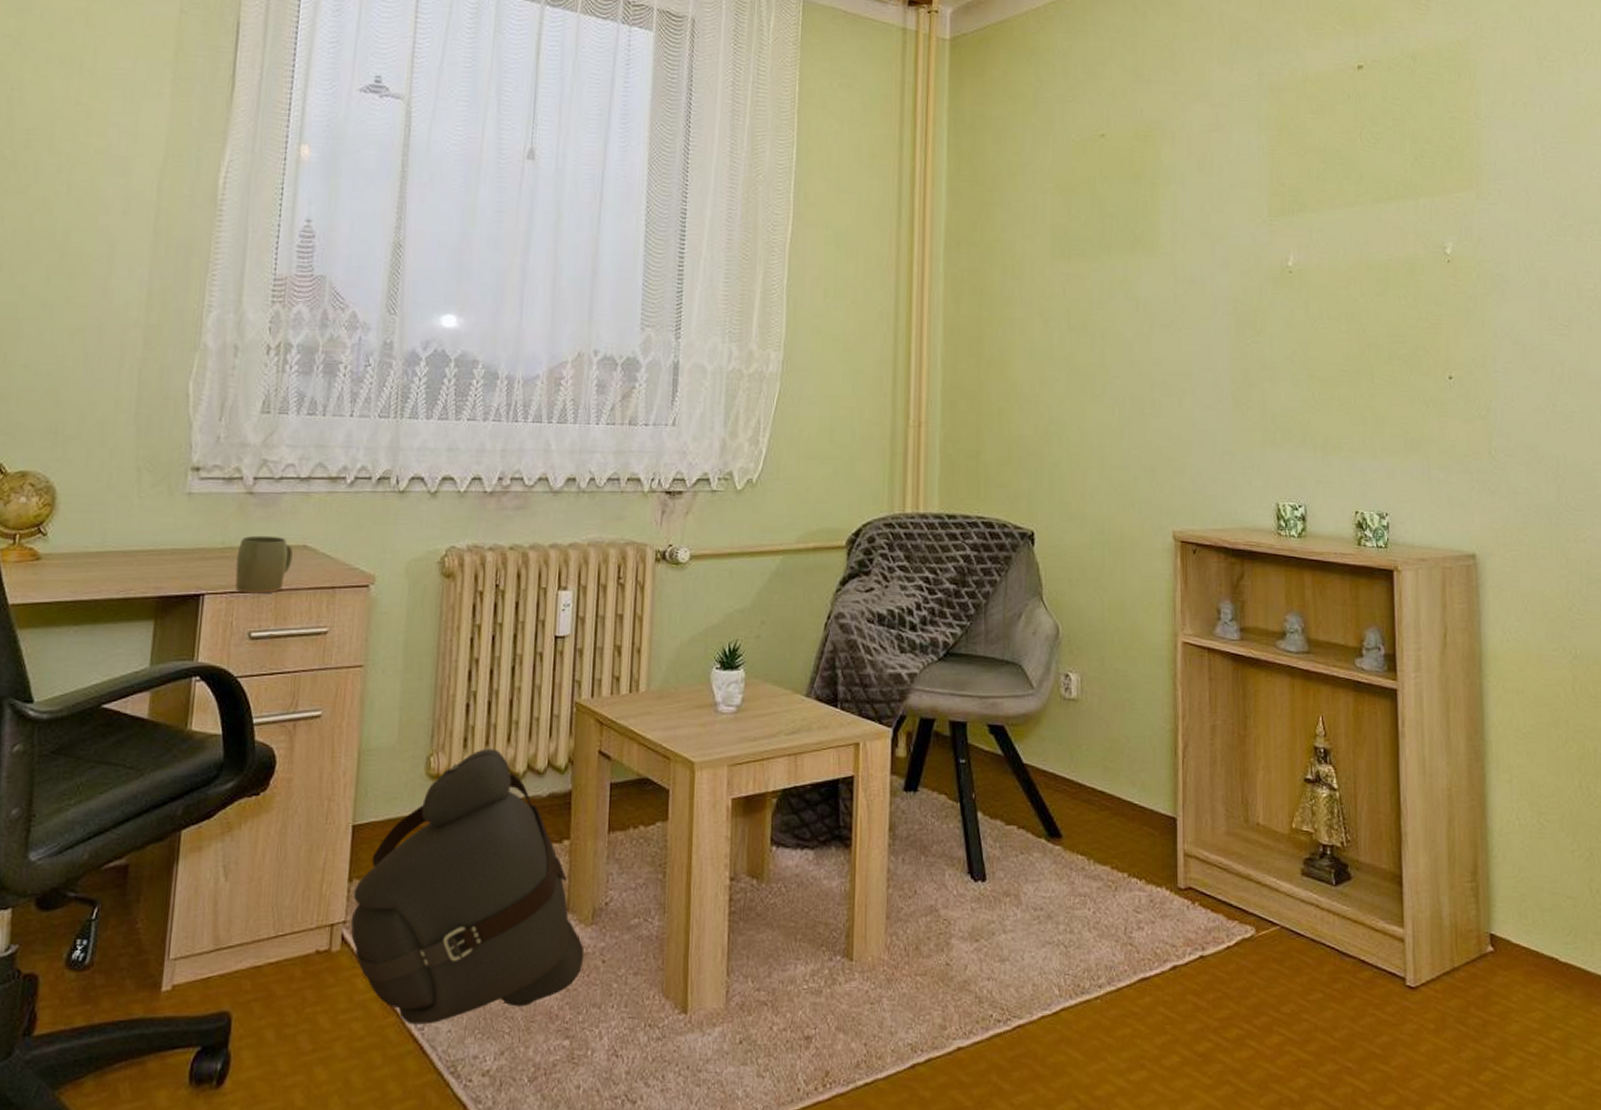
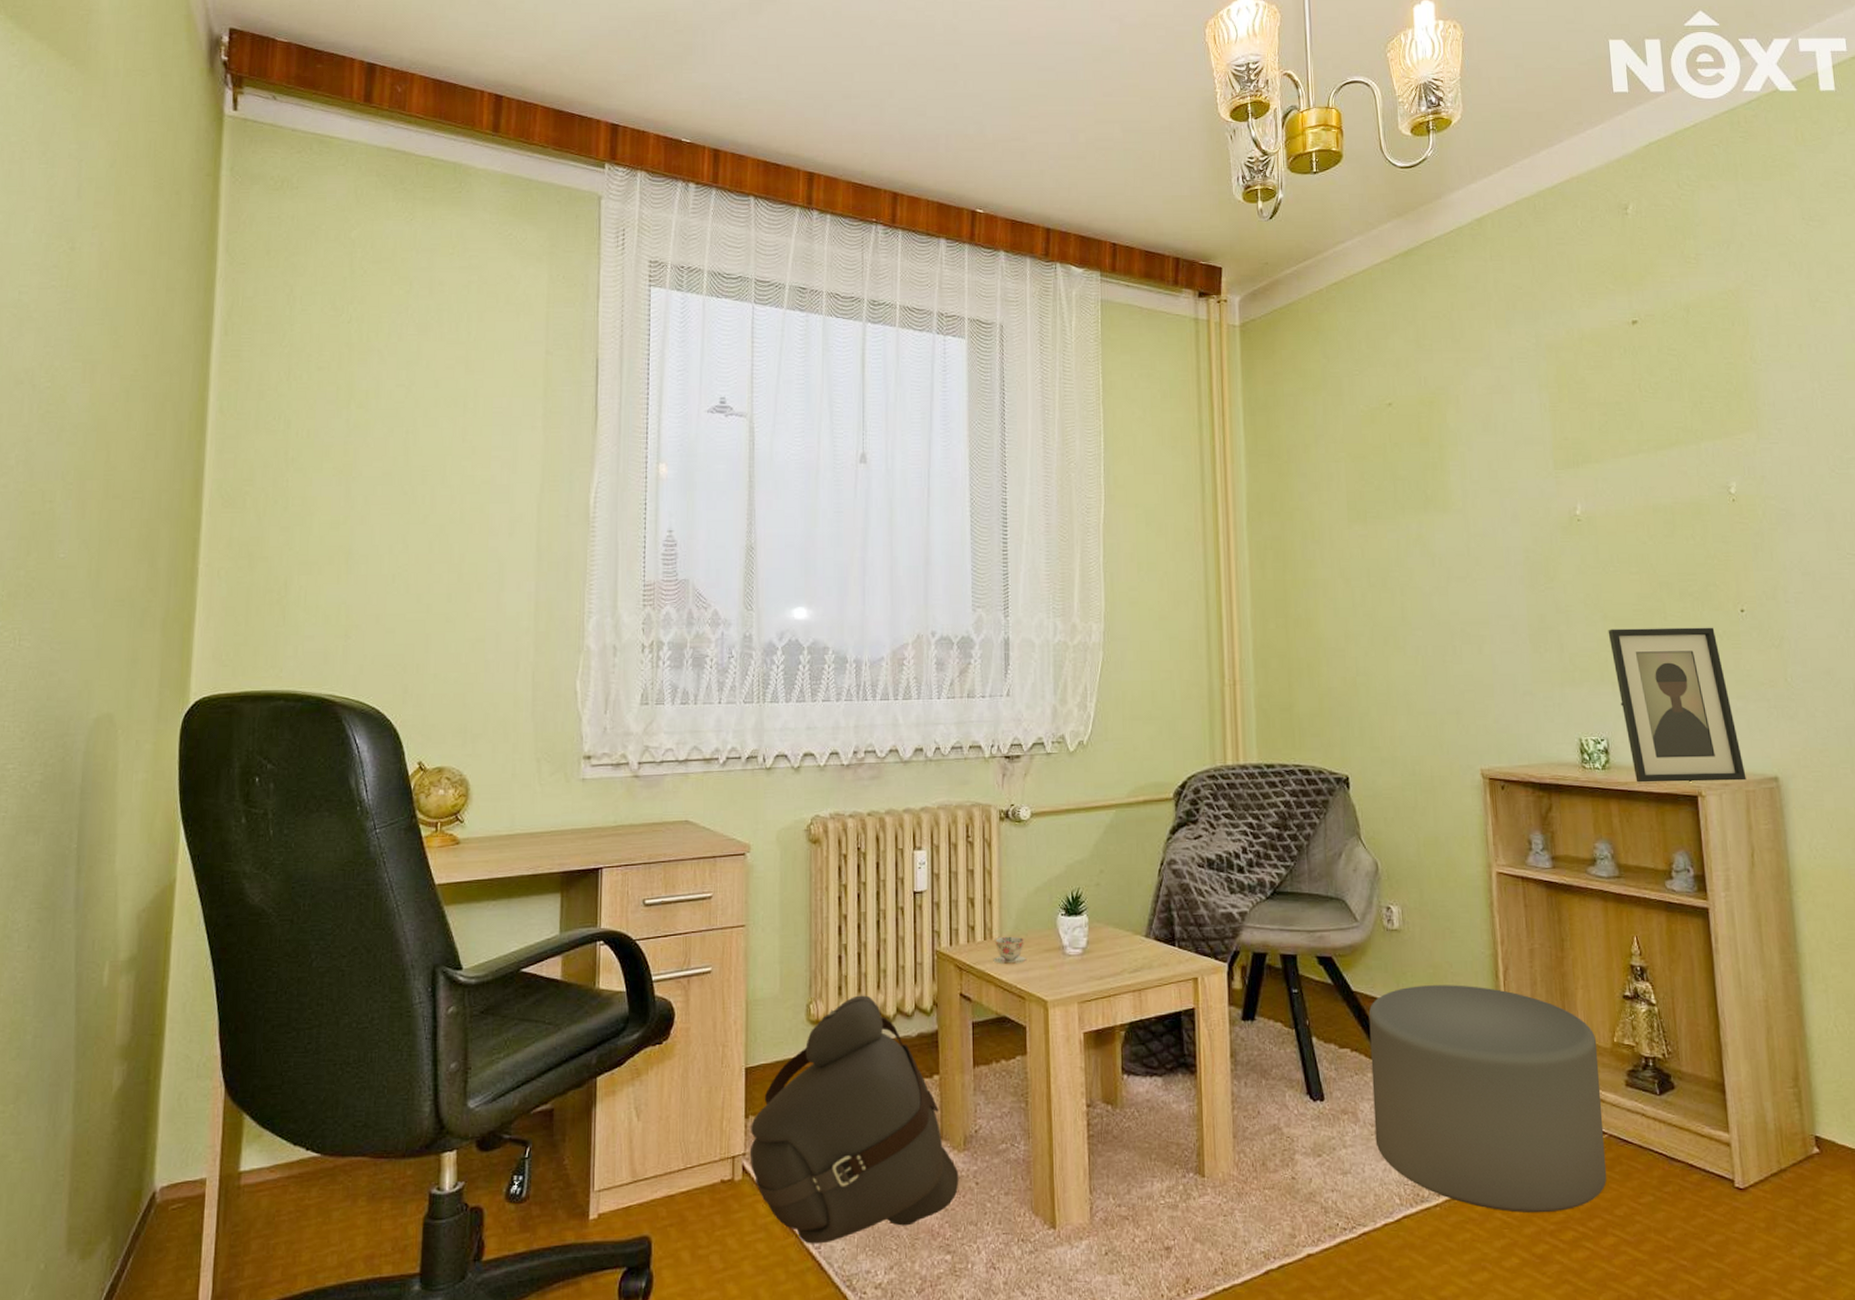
mug: present [235,535,293,594] -> none [628,813,676,866]
teacup: none [638,689,676,721] -> present [993,936,1027,965]
pouf: none [1037,760,1276,1009] -> present [1368,985,1607,1213]
picture frame: none [1313,389,1444,556] -> present [1608,627,1747,783]

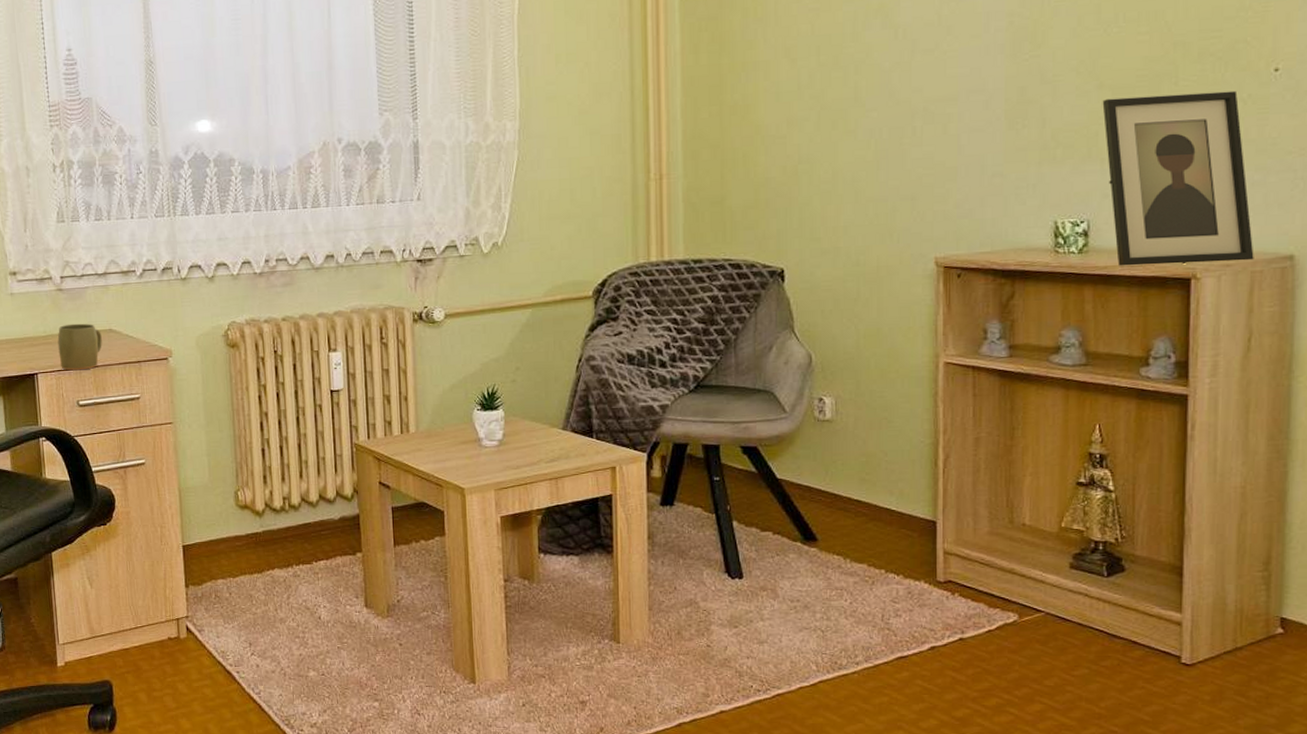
mug: none [628,813,676,866] -> present [57,323,102,371]
backpack: present [749,995,959,1244] -> none [191,483,384,690]
teacup: present [993,936,1027,965] -> none [410,429,444,456]
pouf: present [1368,985,1607,1213] -> none [793,472,1042,682]

